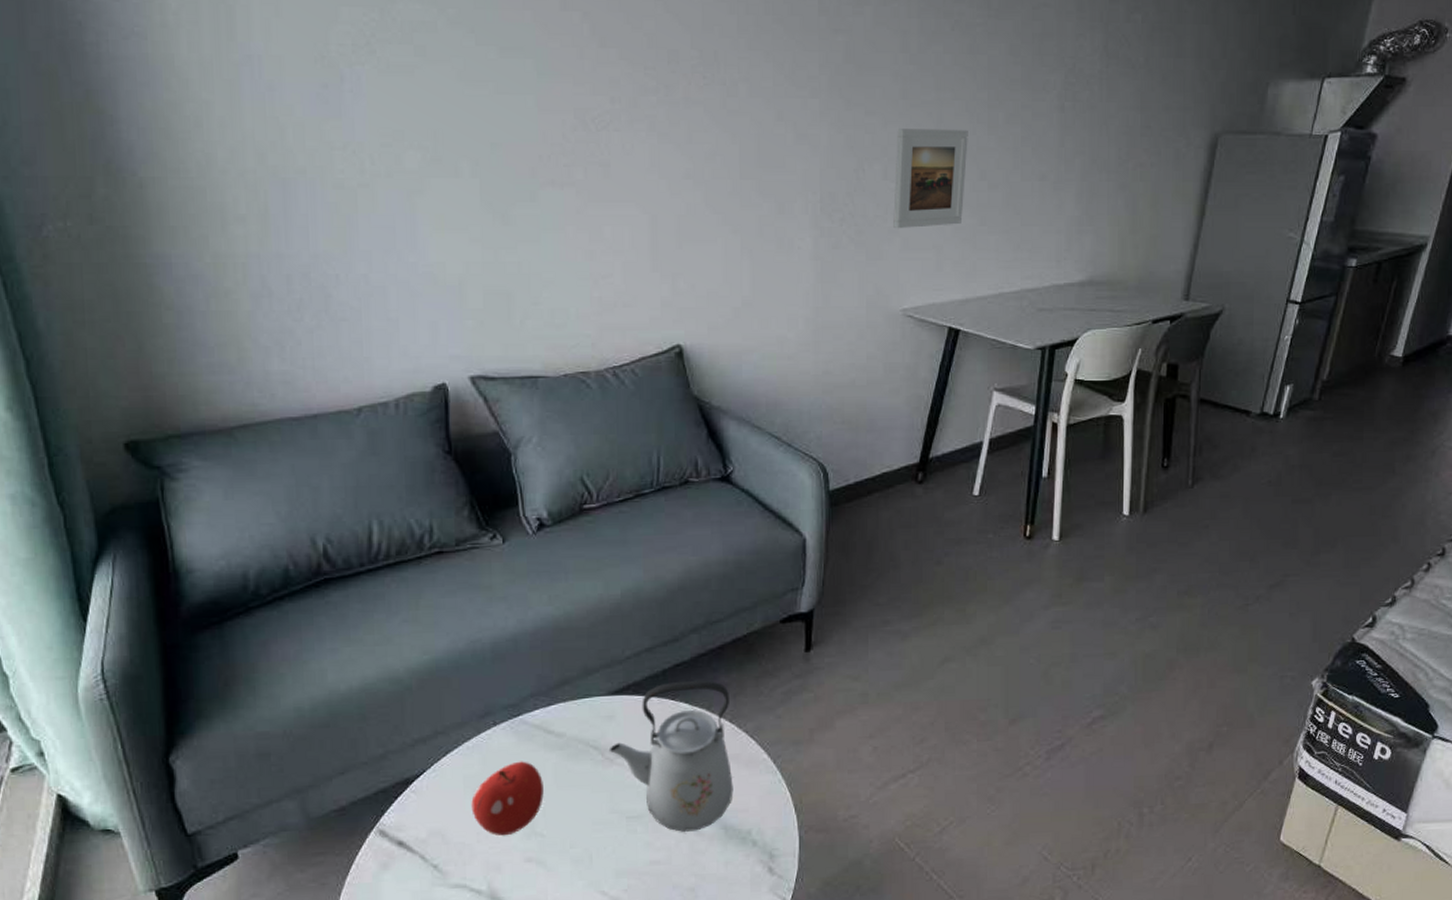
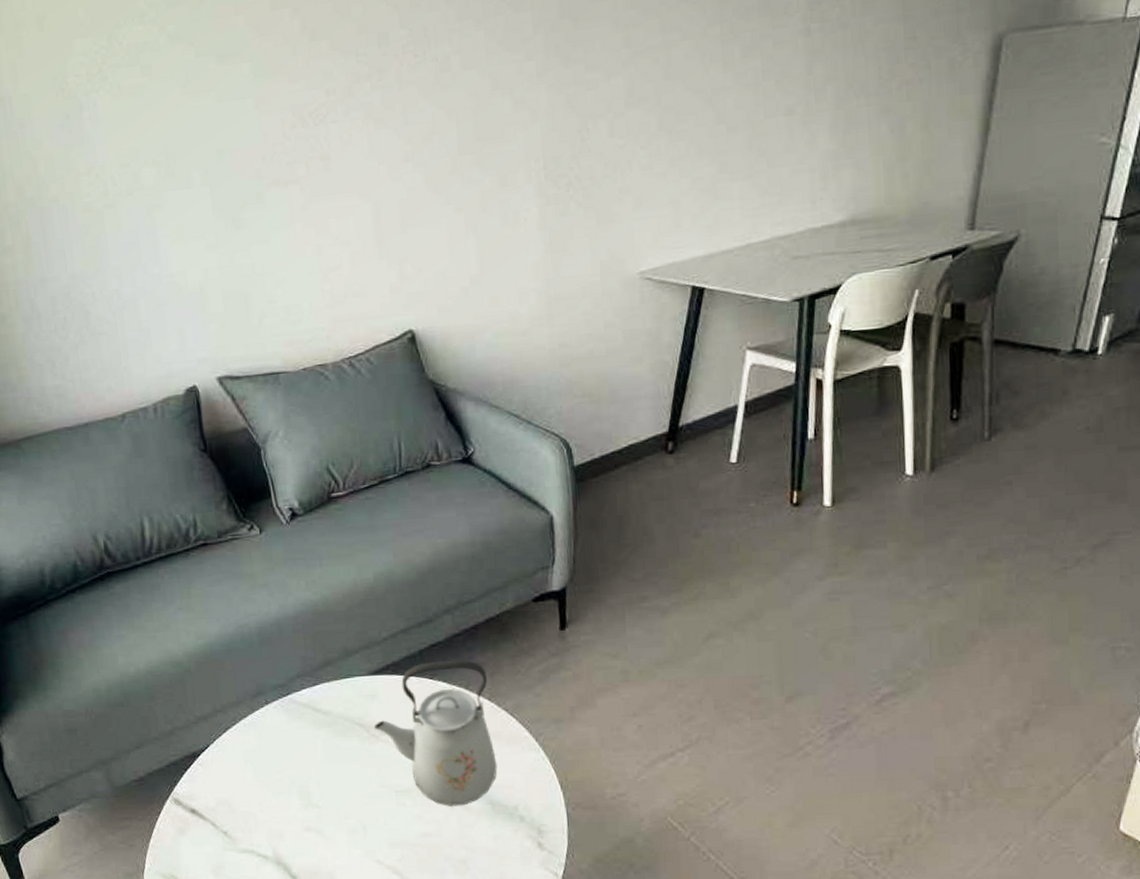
fruit: present [471,761,544,836] -> none [251,737,317,807]
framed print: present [893,129,968,229] -> none [621,71,702,188]

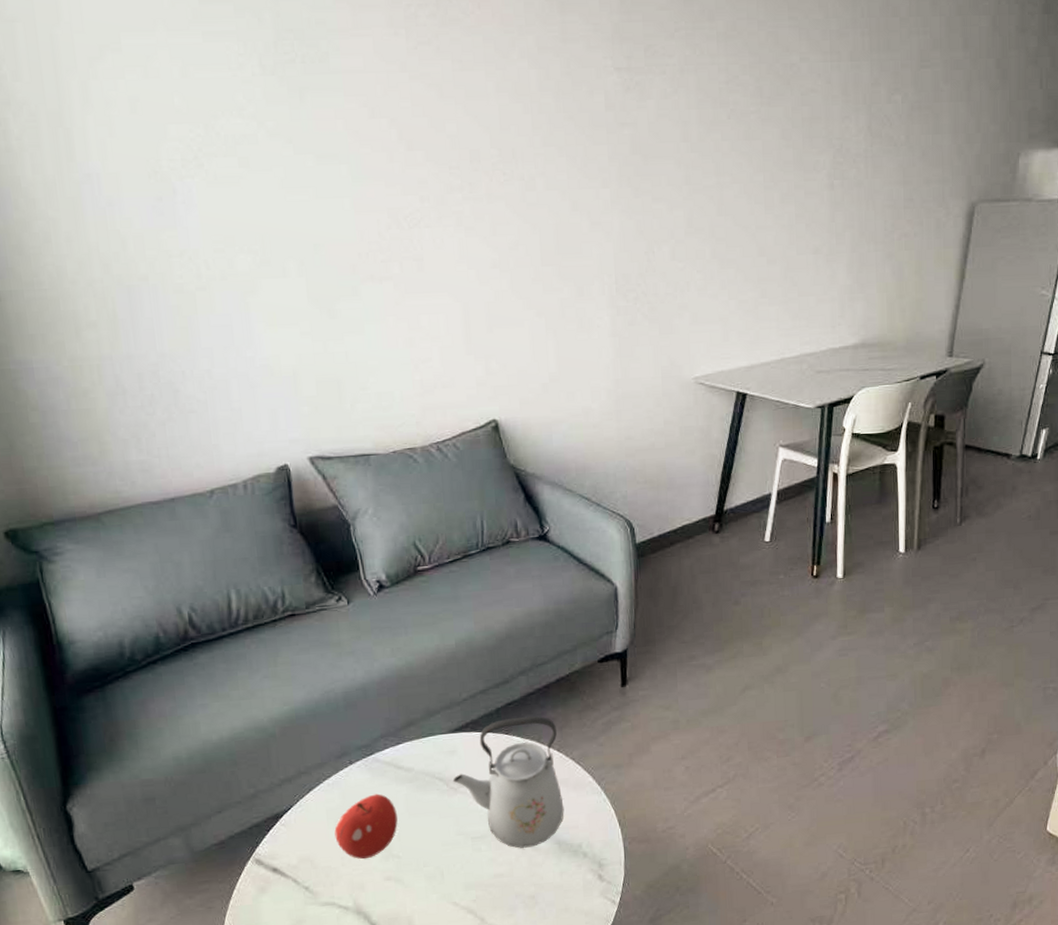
fruit: none [251,737,317,807] -> present [334,794,398,860]

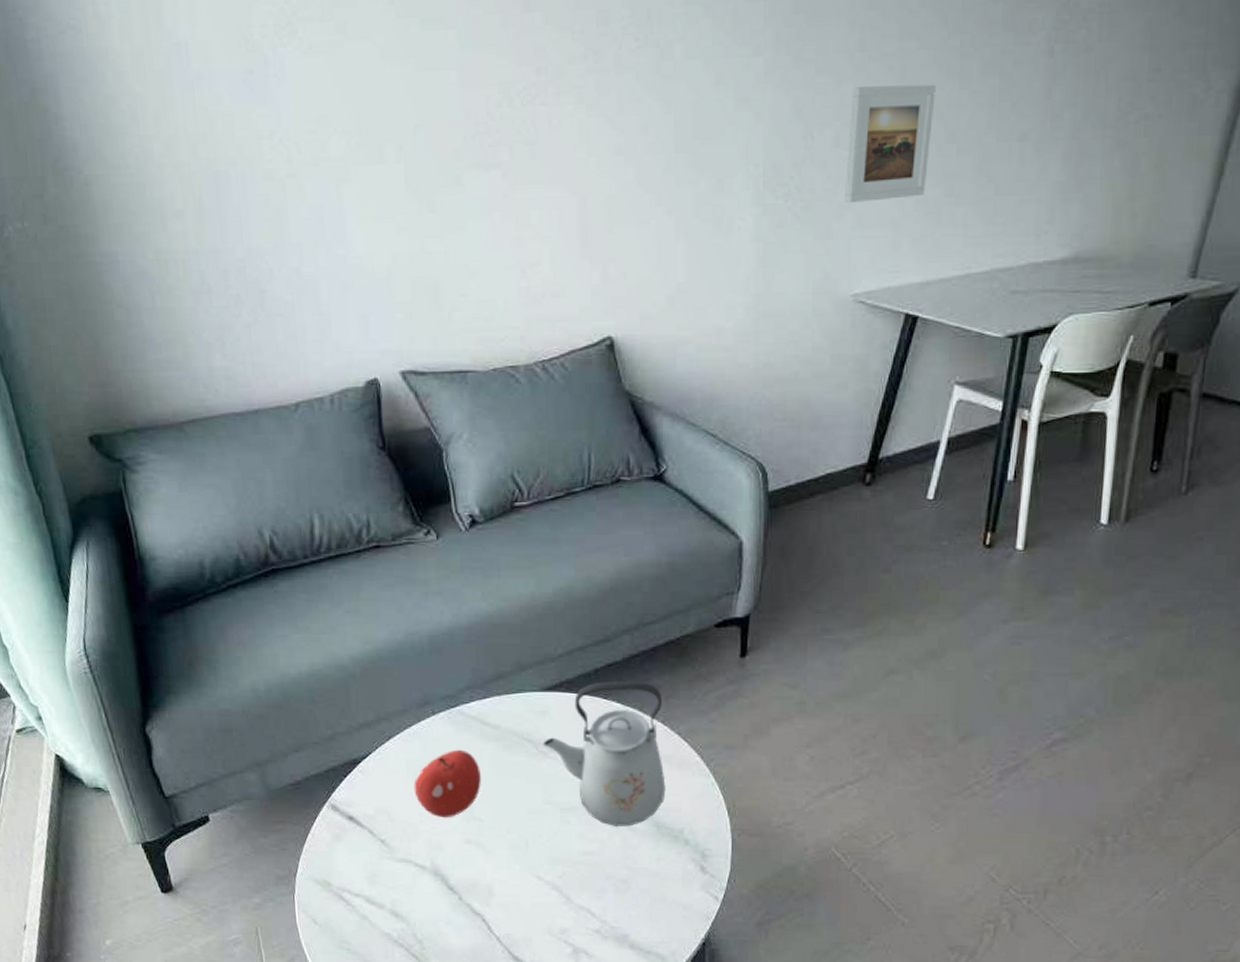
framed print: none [682,210,747,305] -> present [845,84,936,204]

